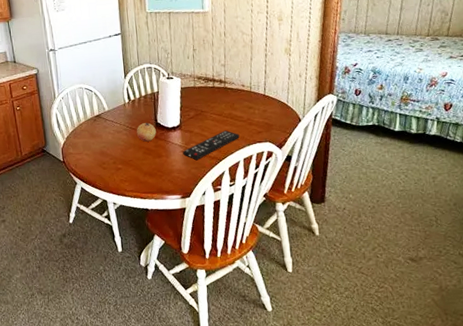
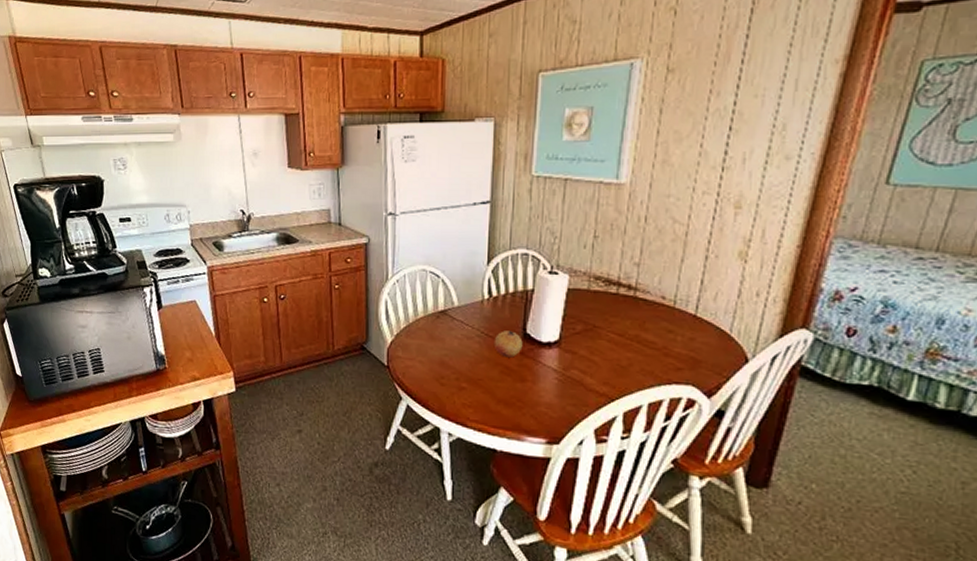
remote control: present [183,130,240,161] -> none [558,358,647,395]

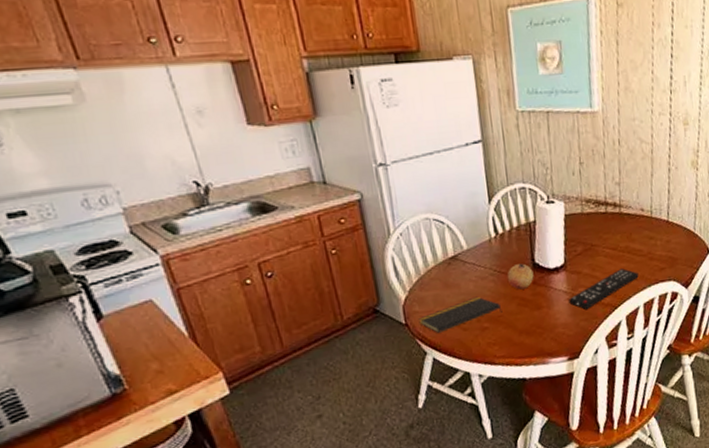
notepad: none [400,354,483,382] -> present [418,296,503,333]
remote control: none [558,358,647,395] -> present [569,268,639,310]

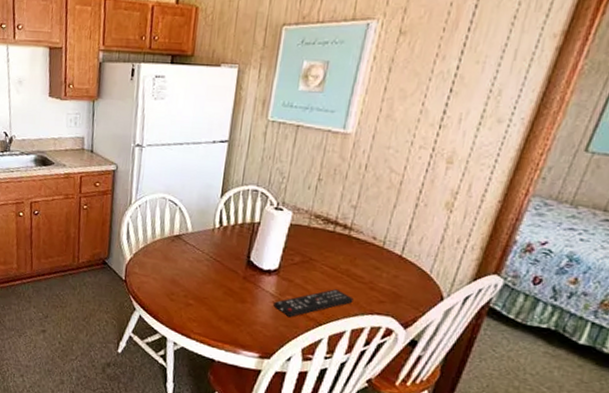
notepad: present [418,296,503,333] -> none [135,274,209,296]
fruit: present [507,263,534,290] -> none [220,257,246,281]

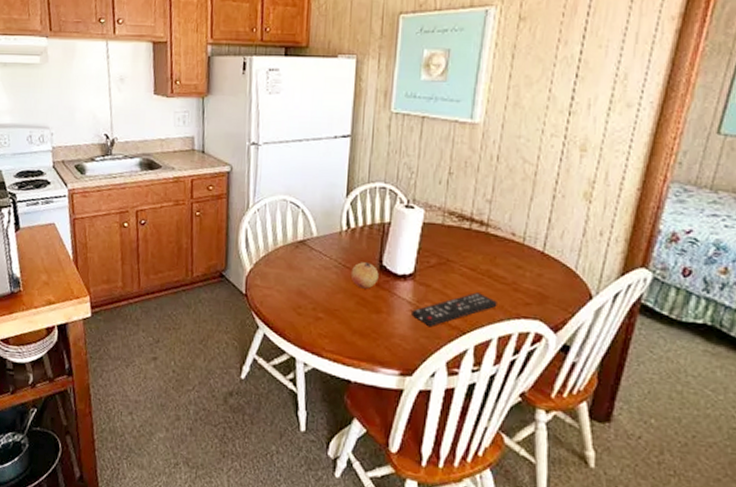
fruit: none [220,257,246,281] -> present [350,262,379,289]

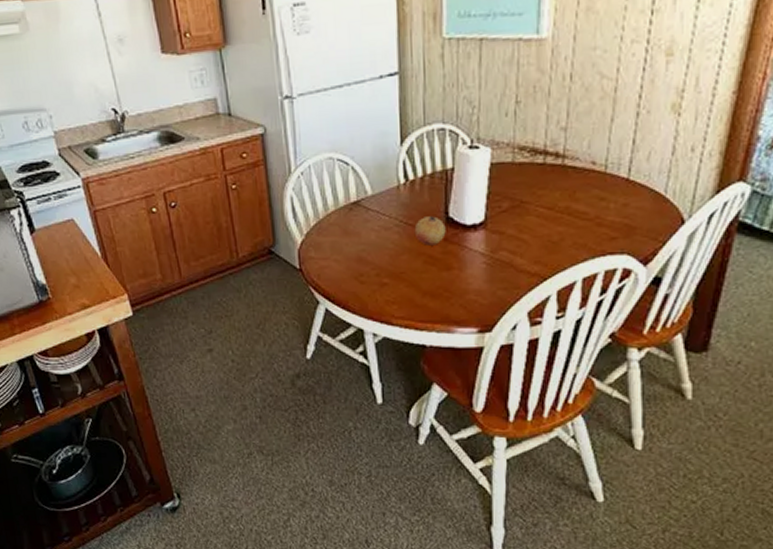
remote control: present [412,292,497,328] -> none [486,233,580,278]

